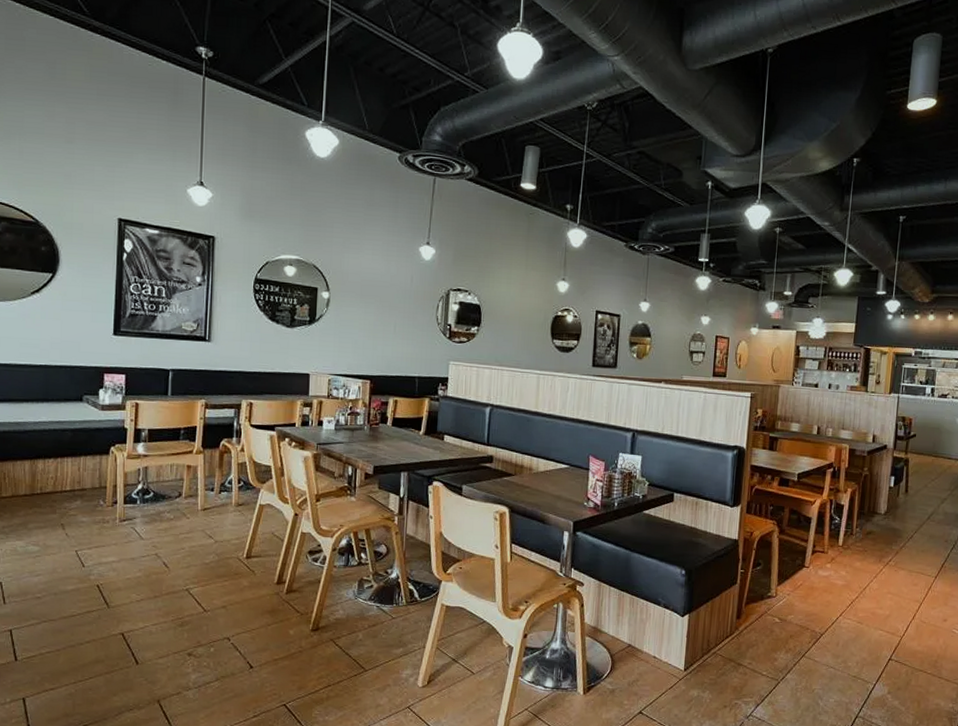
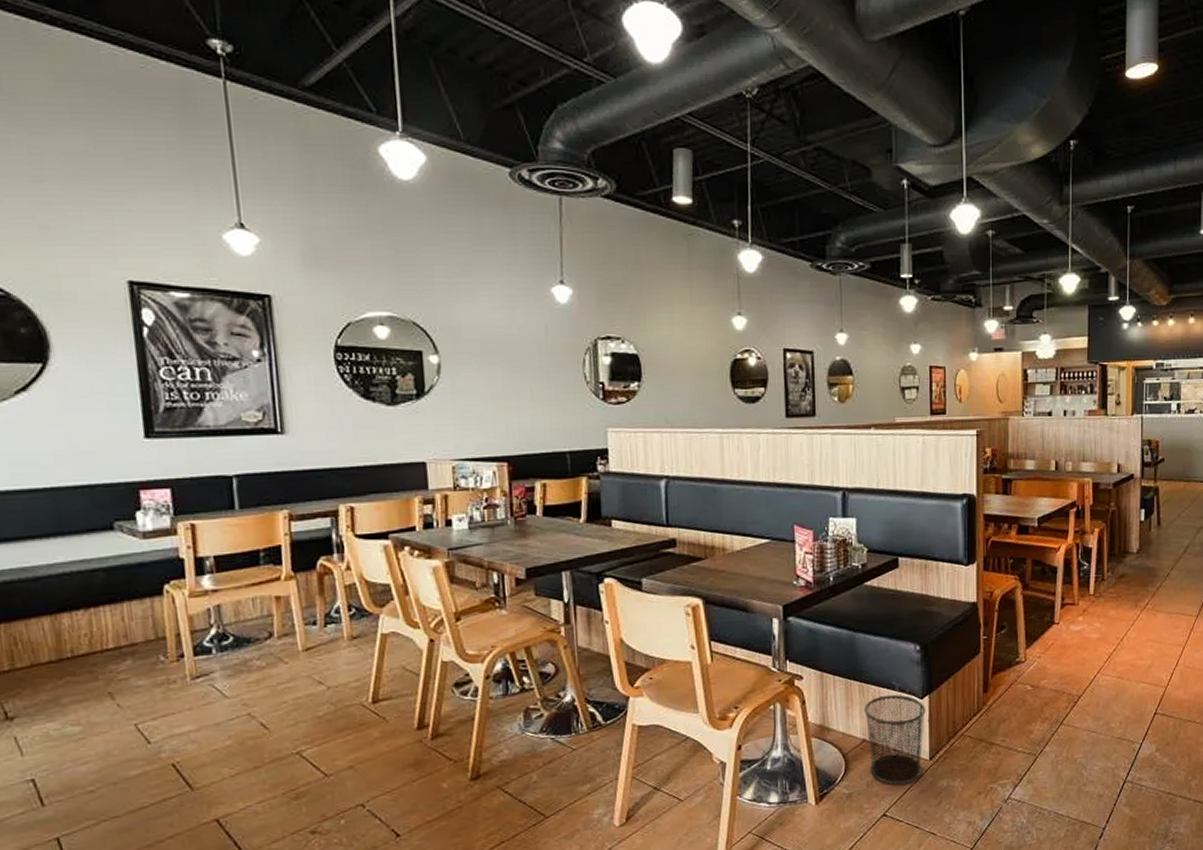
waste bin: none [632,609,685,688] -> present [864,694,926,785]

